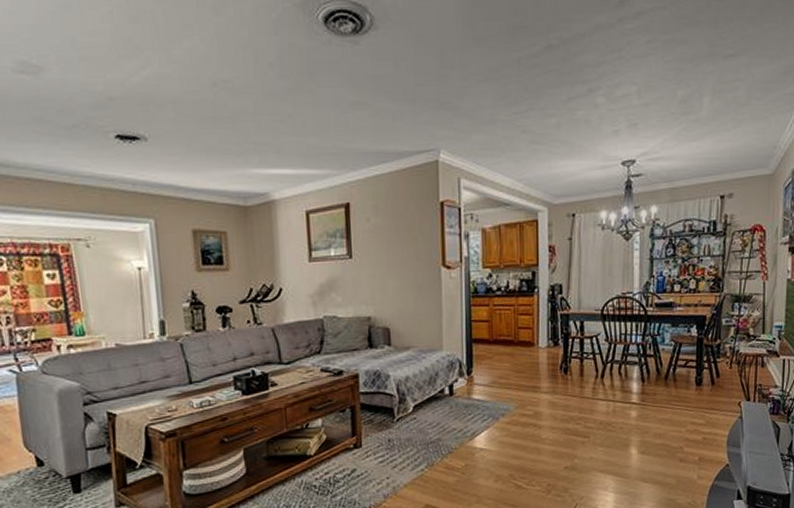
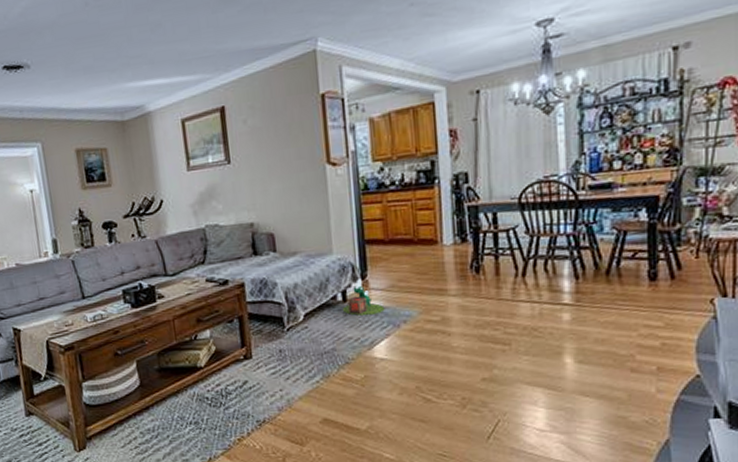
plant pot: none [448,374,486,408] -> present [342,279,385,316]

